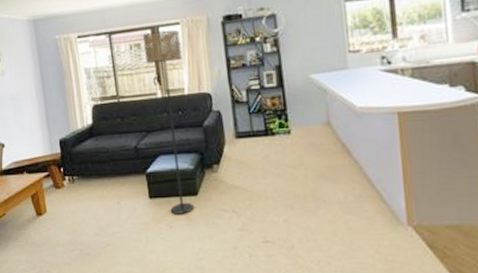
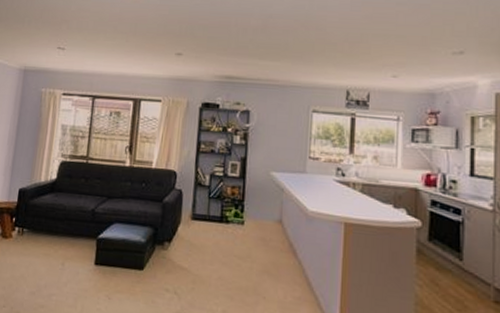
floor lamp: present [143,30,194,214] -> none [113,103,159,287]

